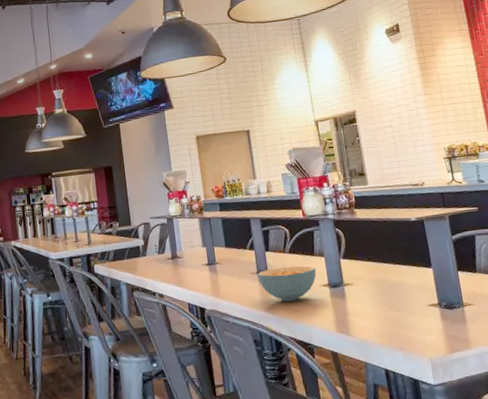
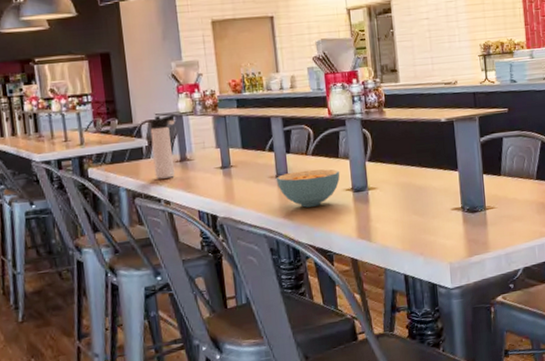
thermos bottle: none [145,216,168,275] -> present [149,113,176,179]

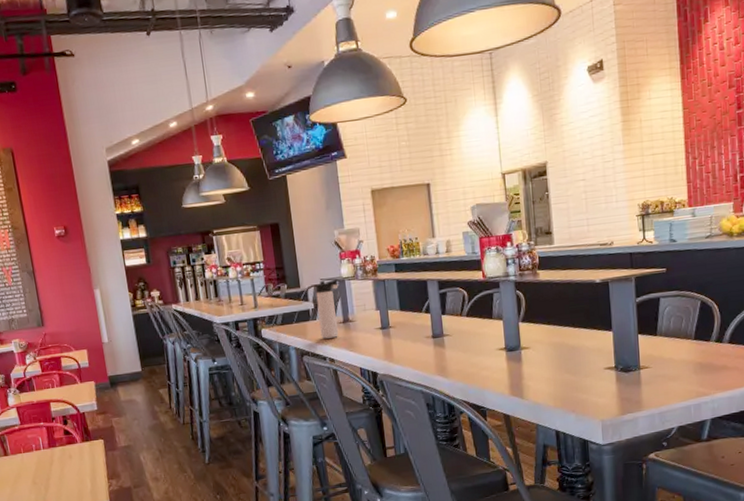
cereal bowl: present [277,169,340,208] -> none [433,329,494,366]

